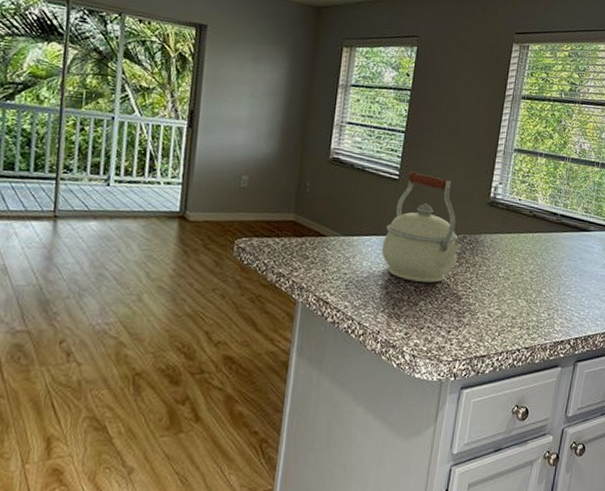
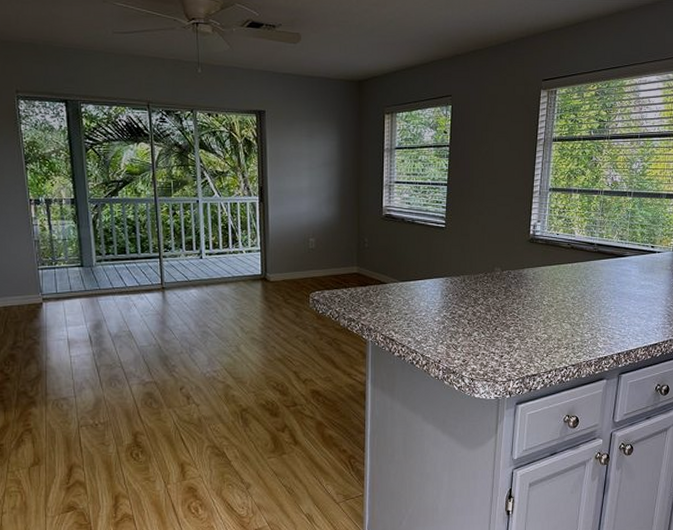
kettle: present [381,171,461,283] -> none [436,219,507,316]

